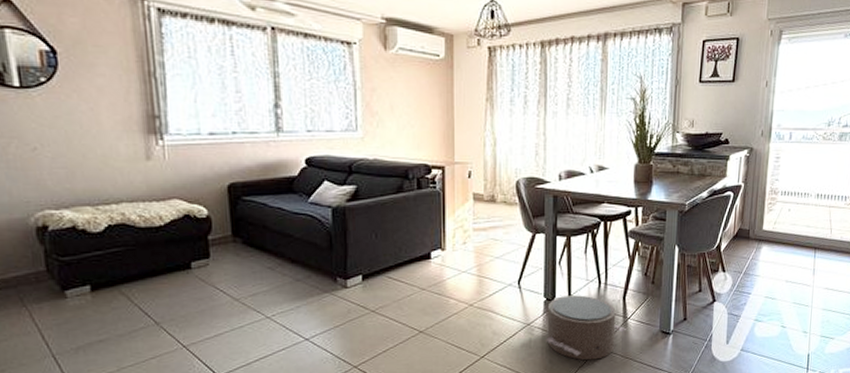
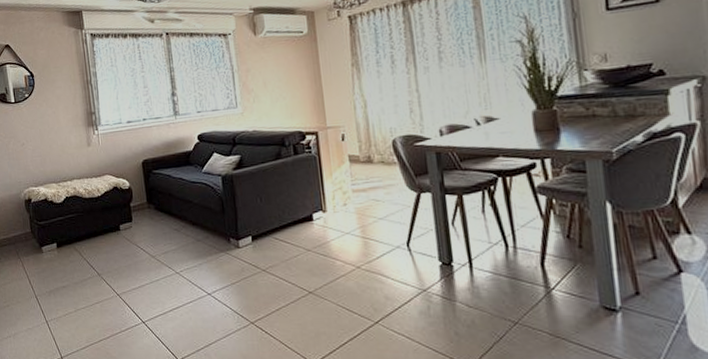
pouf: present [546,295,626,361] -> none [444,259,551,336]

